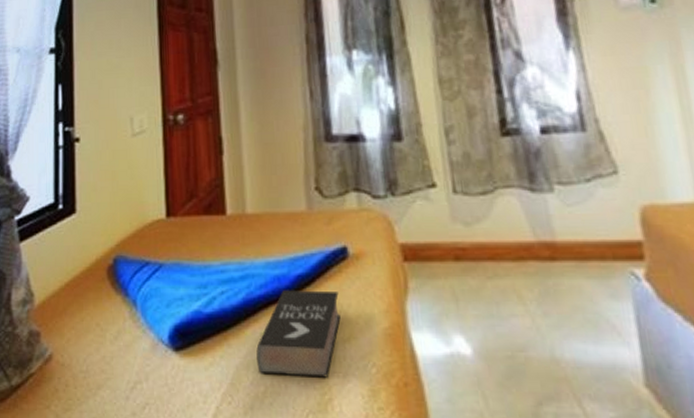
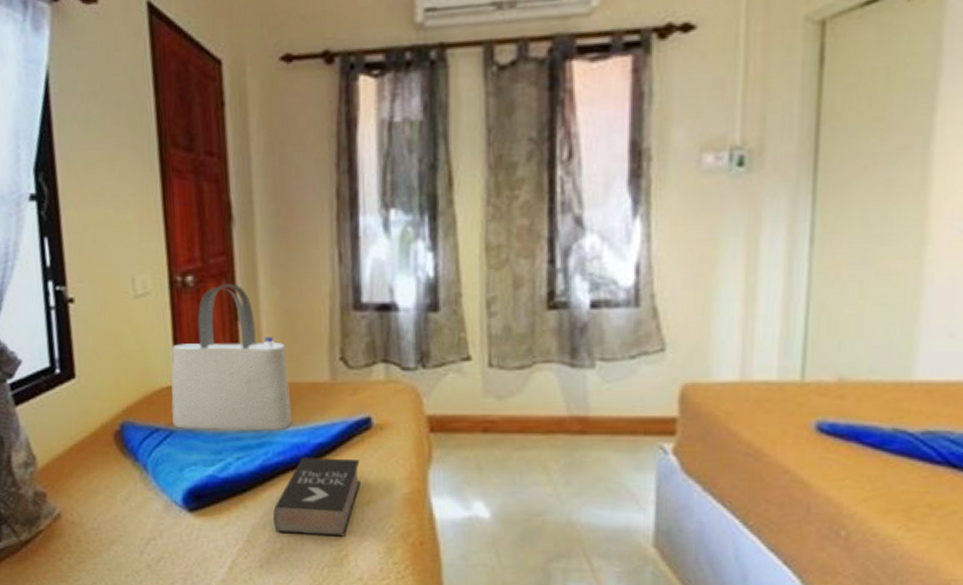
tote bag: none [160,120,273,263] -> present [171,283,292,431]

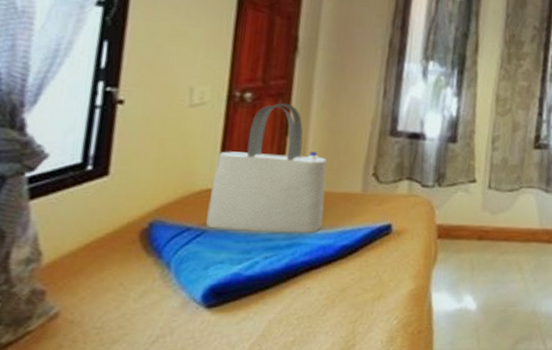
book: present [273,457,361,537] -> none [290,258,377,328]

